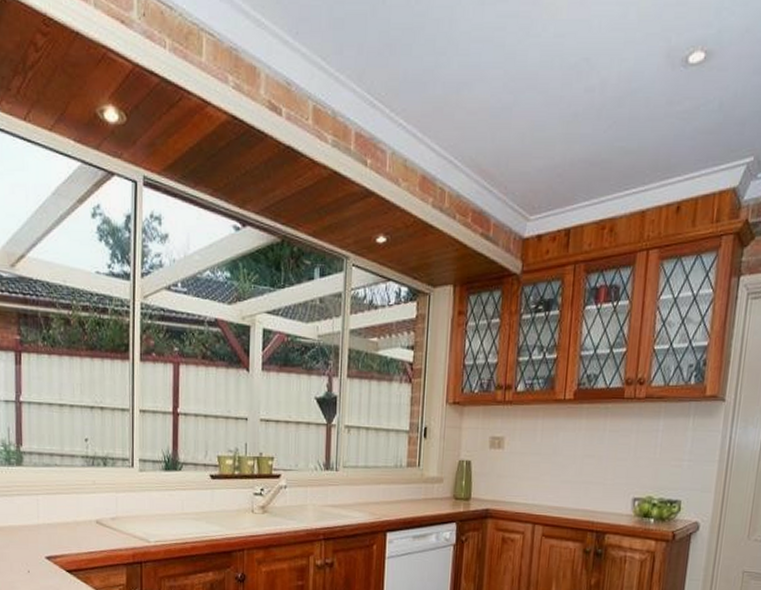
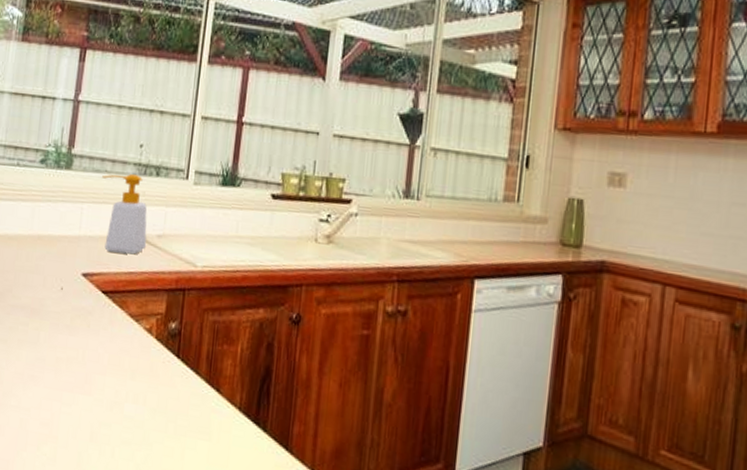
soap bottle: none [53,466,101,537] -> present [102,174,147,255]

